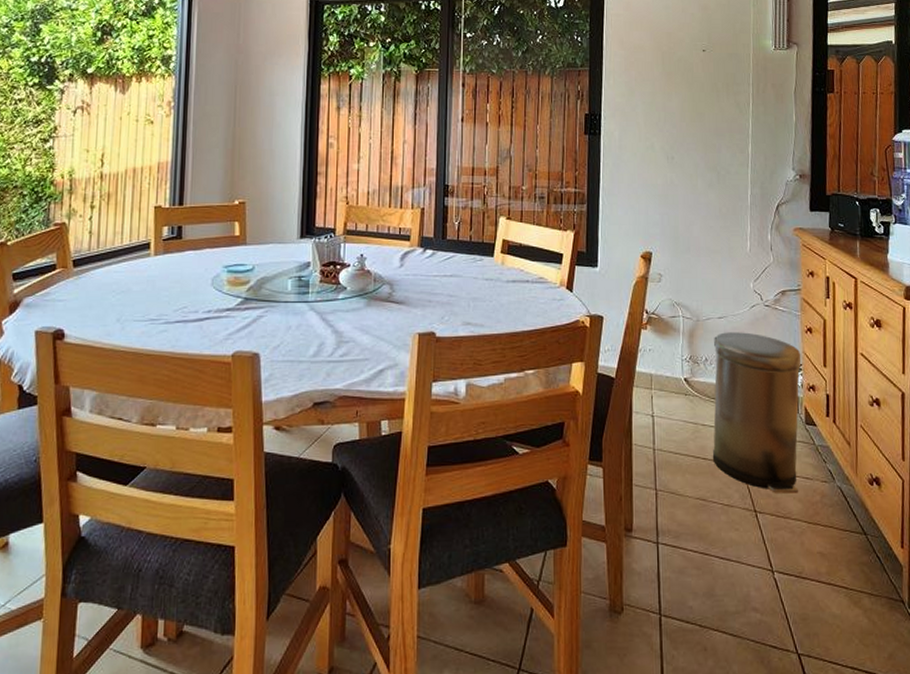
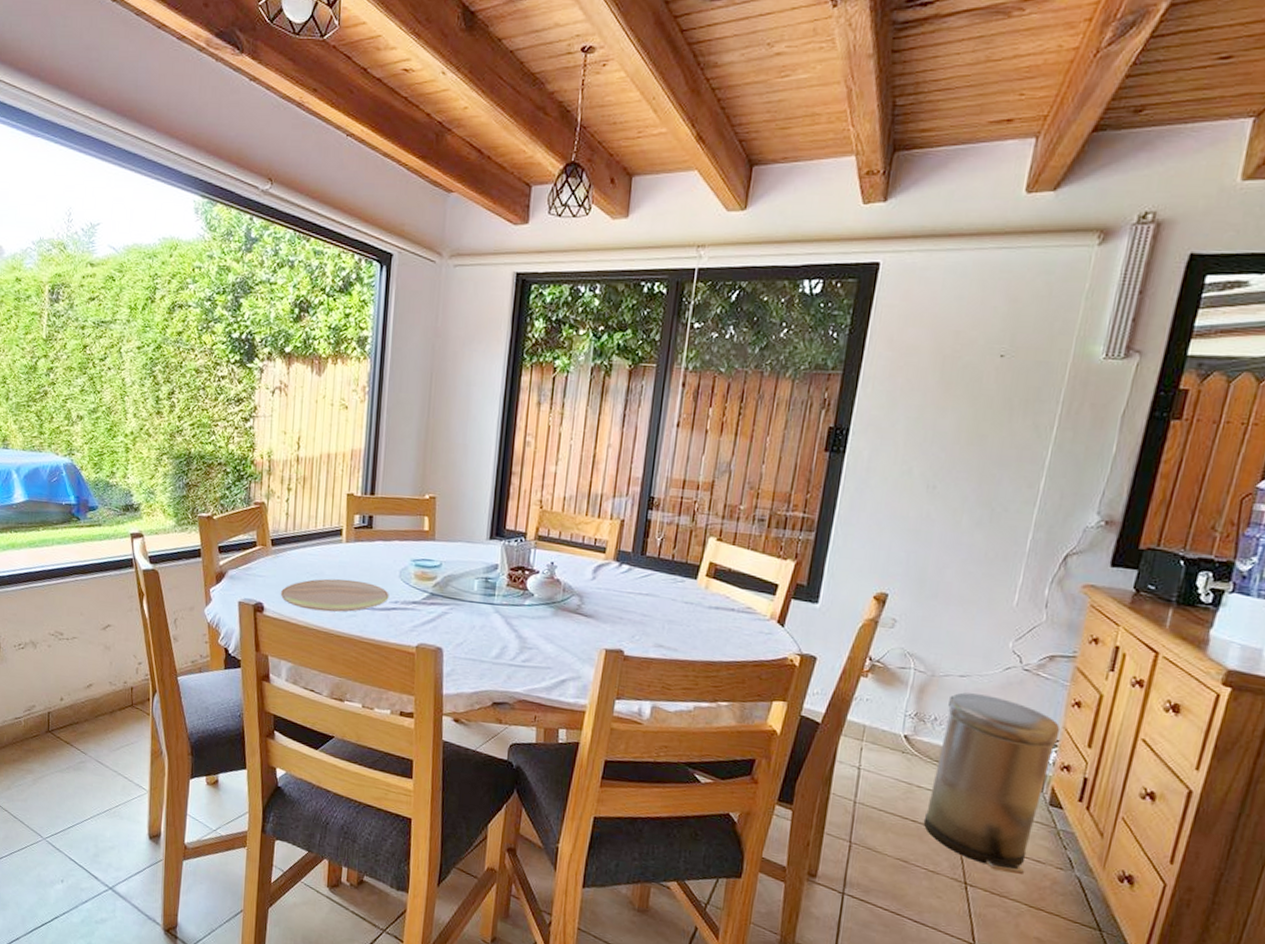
plate: none [83,293,202,330] -> present [280,578,389,612]

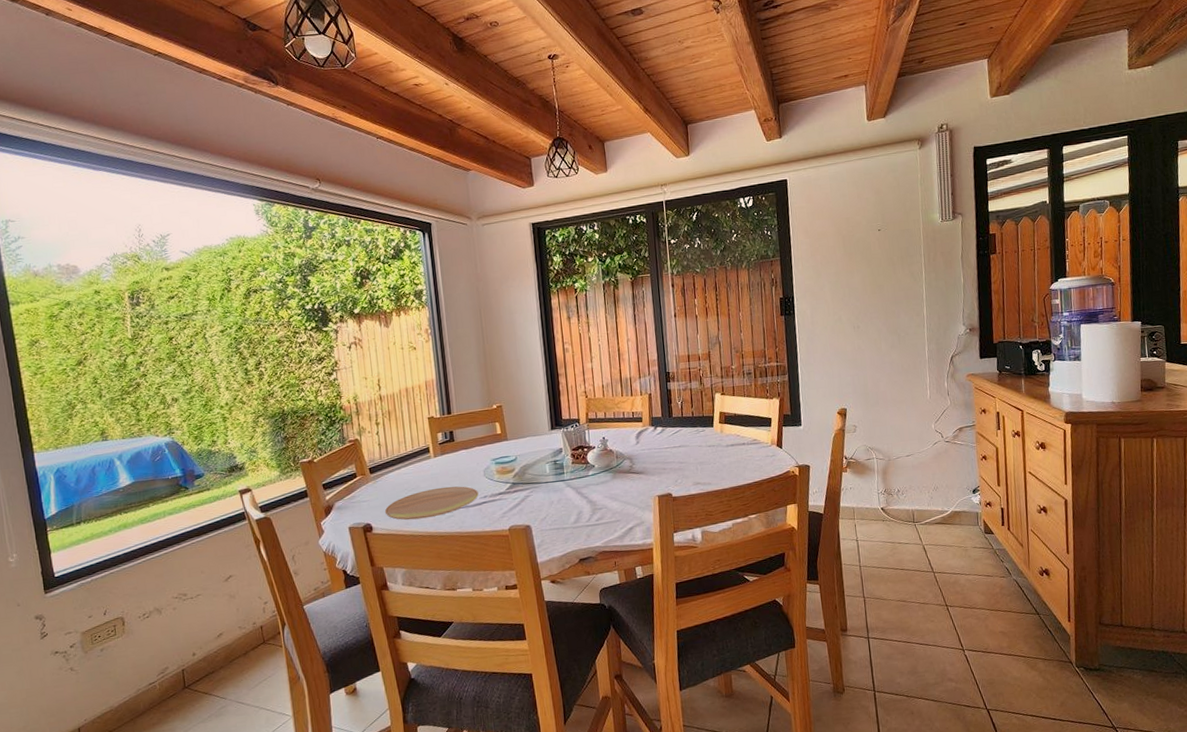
pedal bin: present [924,692,1061,874] -> none [904,465,982,590]

